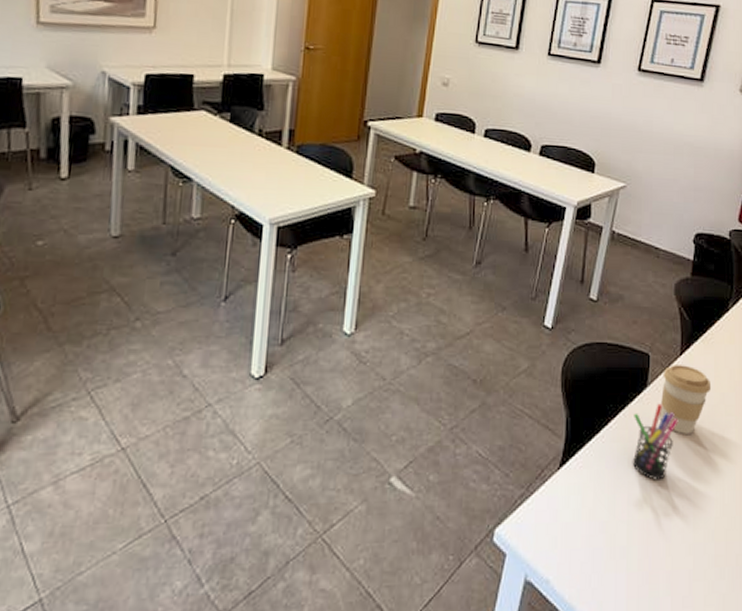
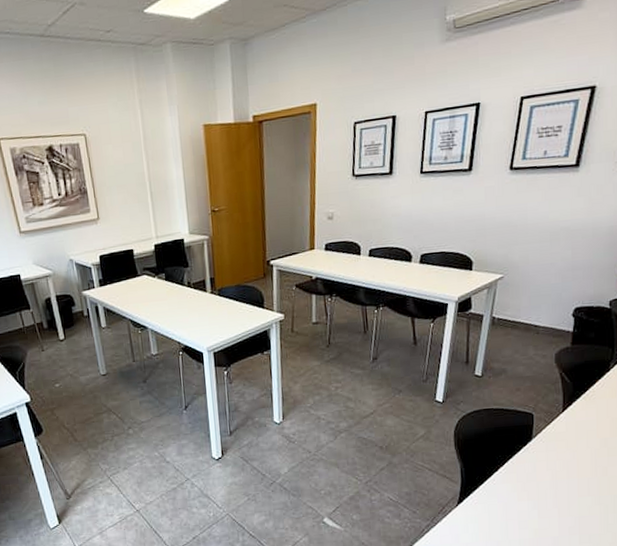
pen holder: present [632,403,679,480] -> none [521,451,563,509]
coffee cup: present [660,365,712,434] -> none [545,419,594,473]

